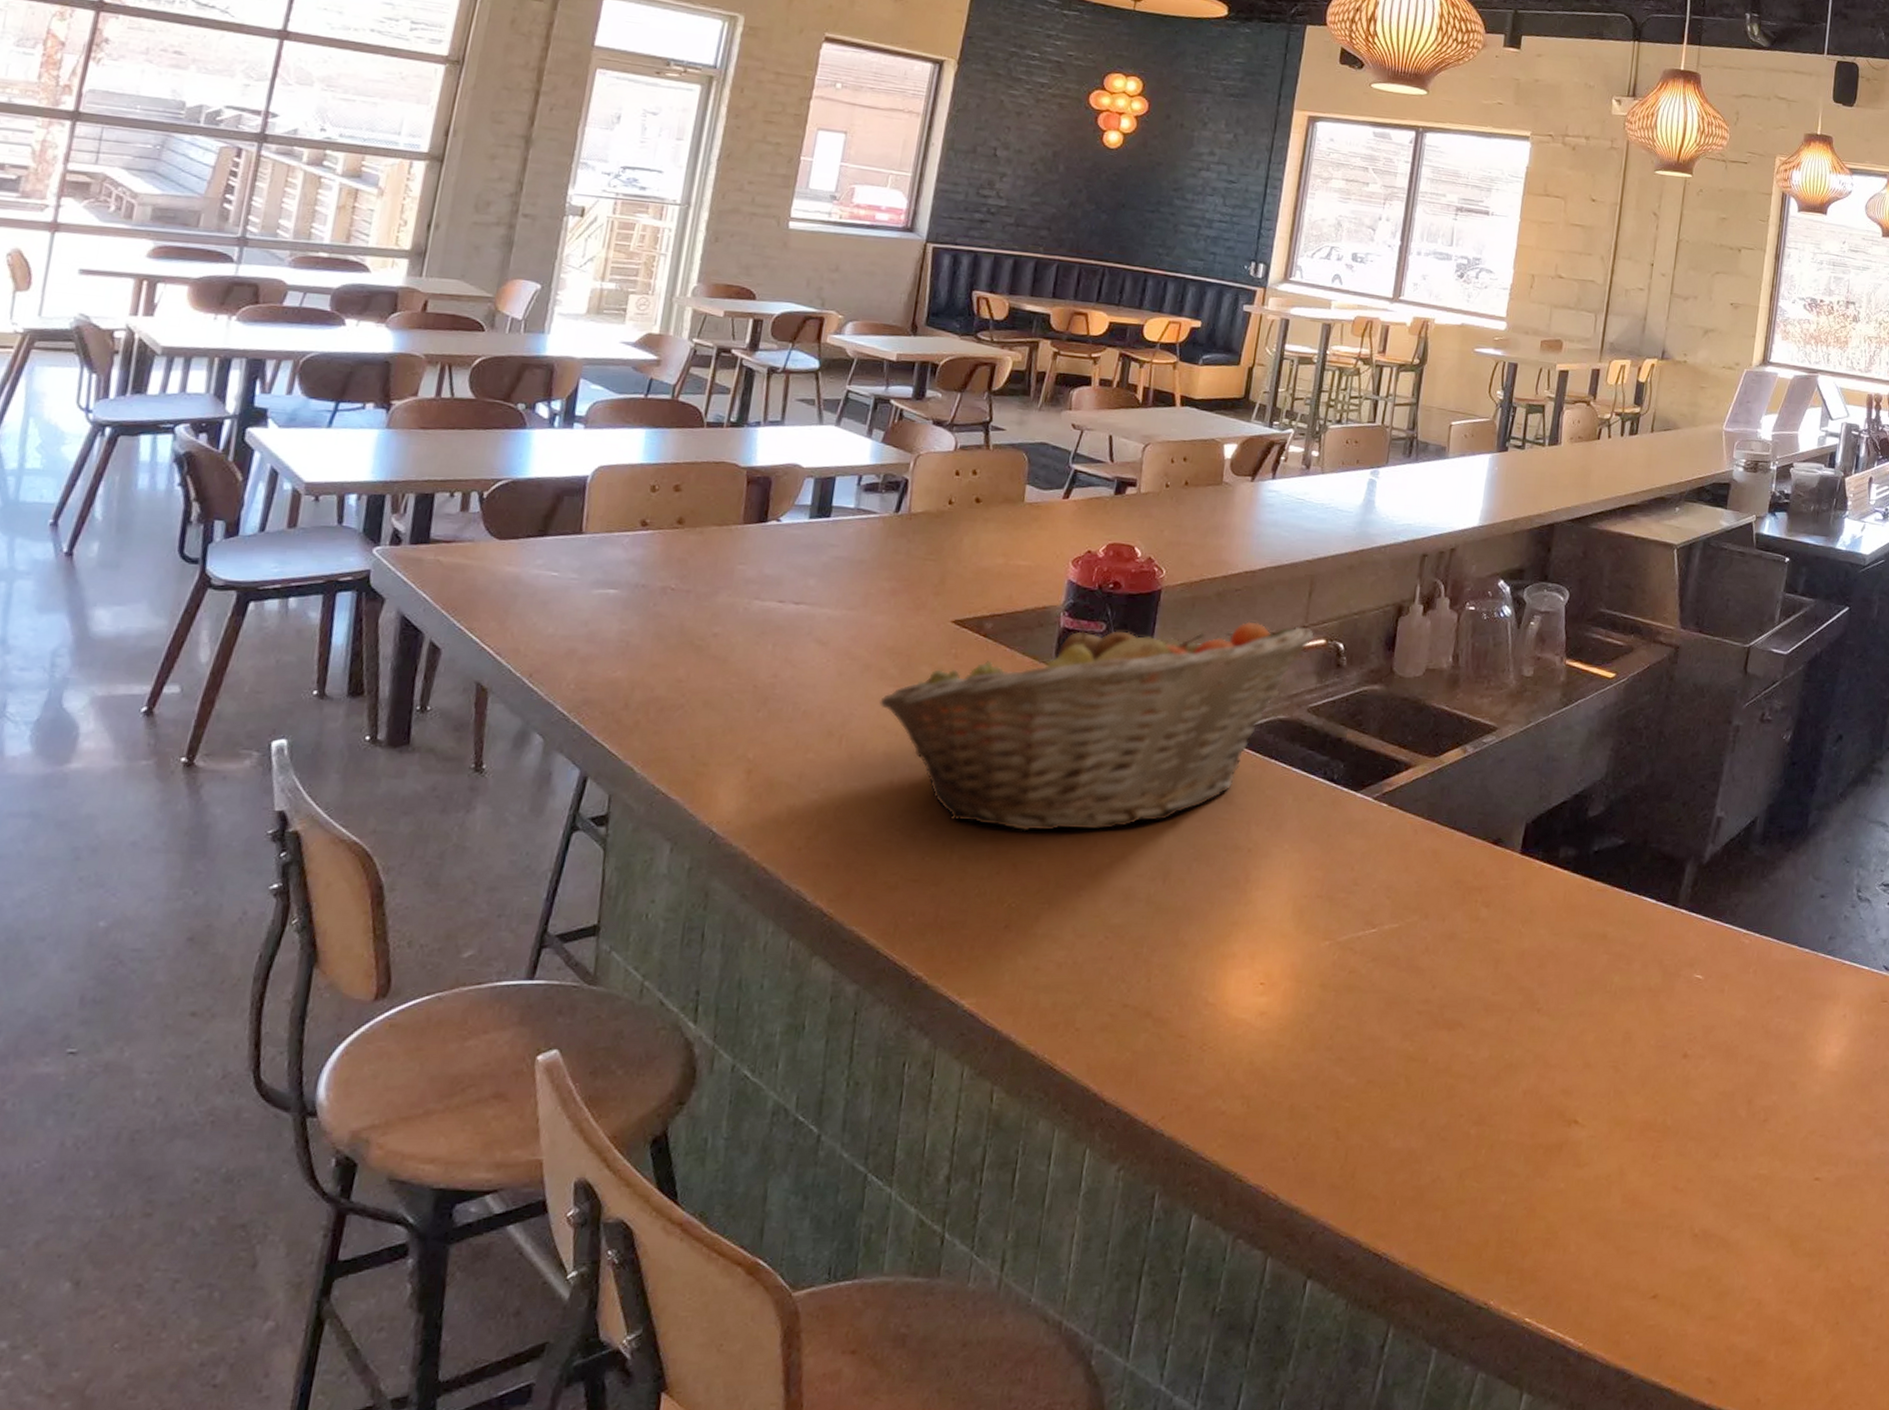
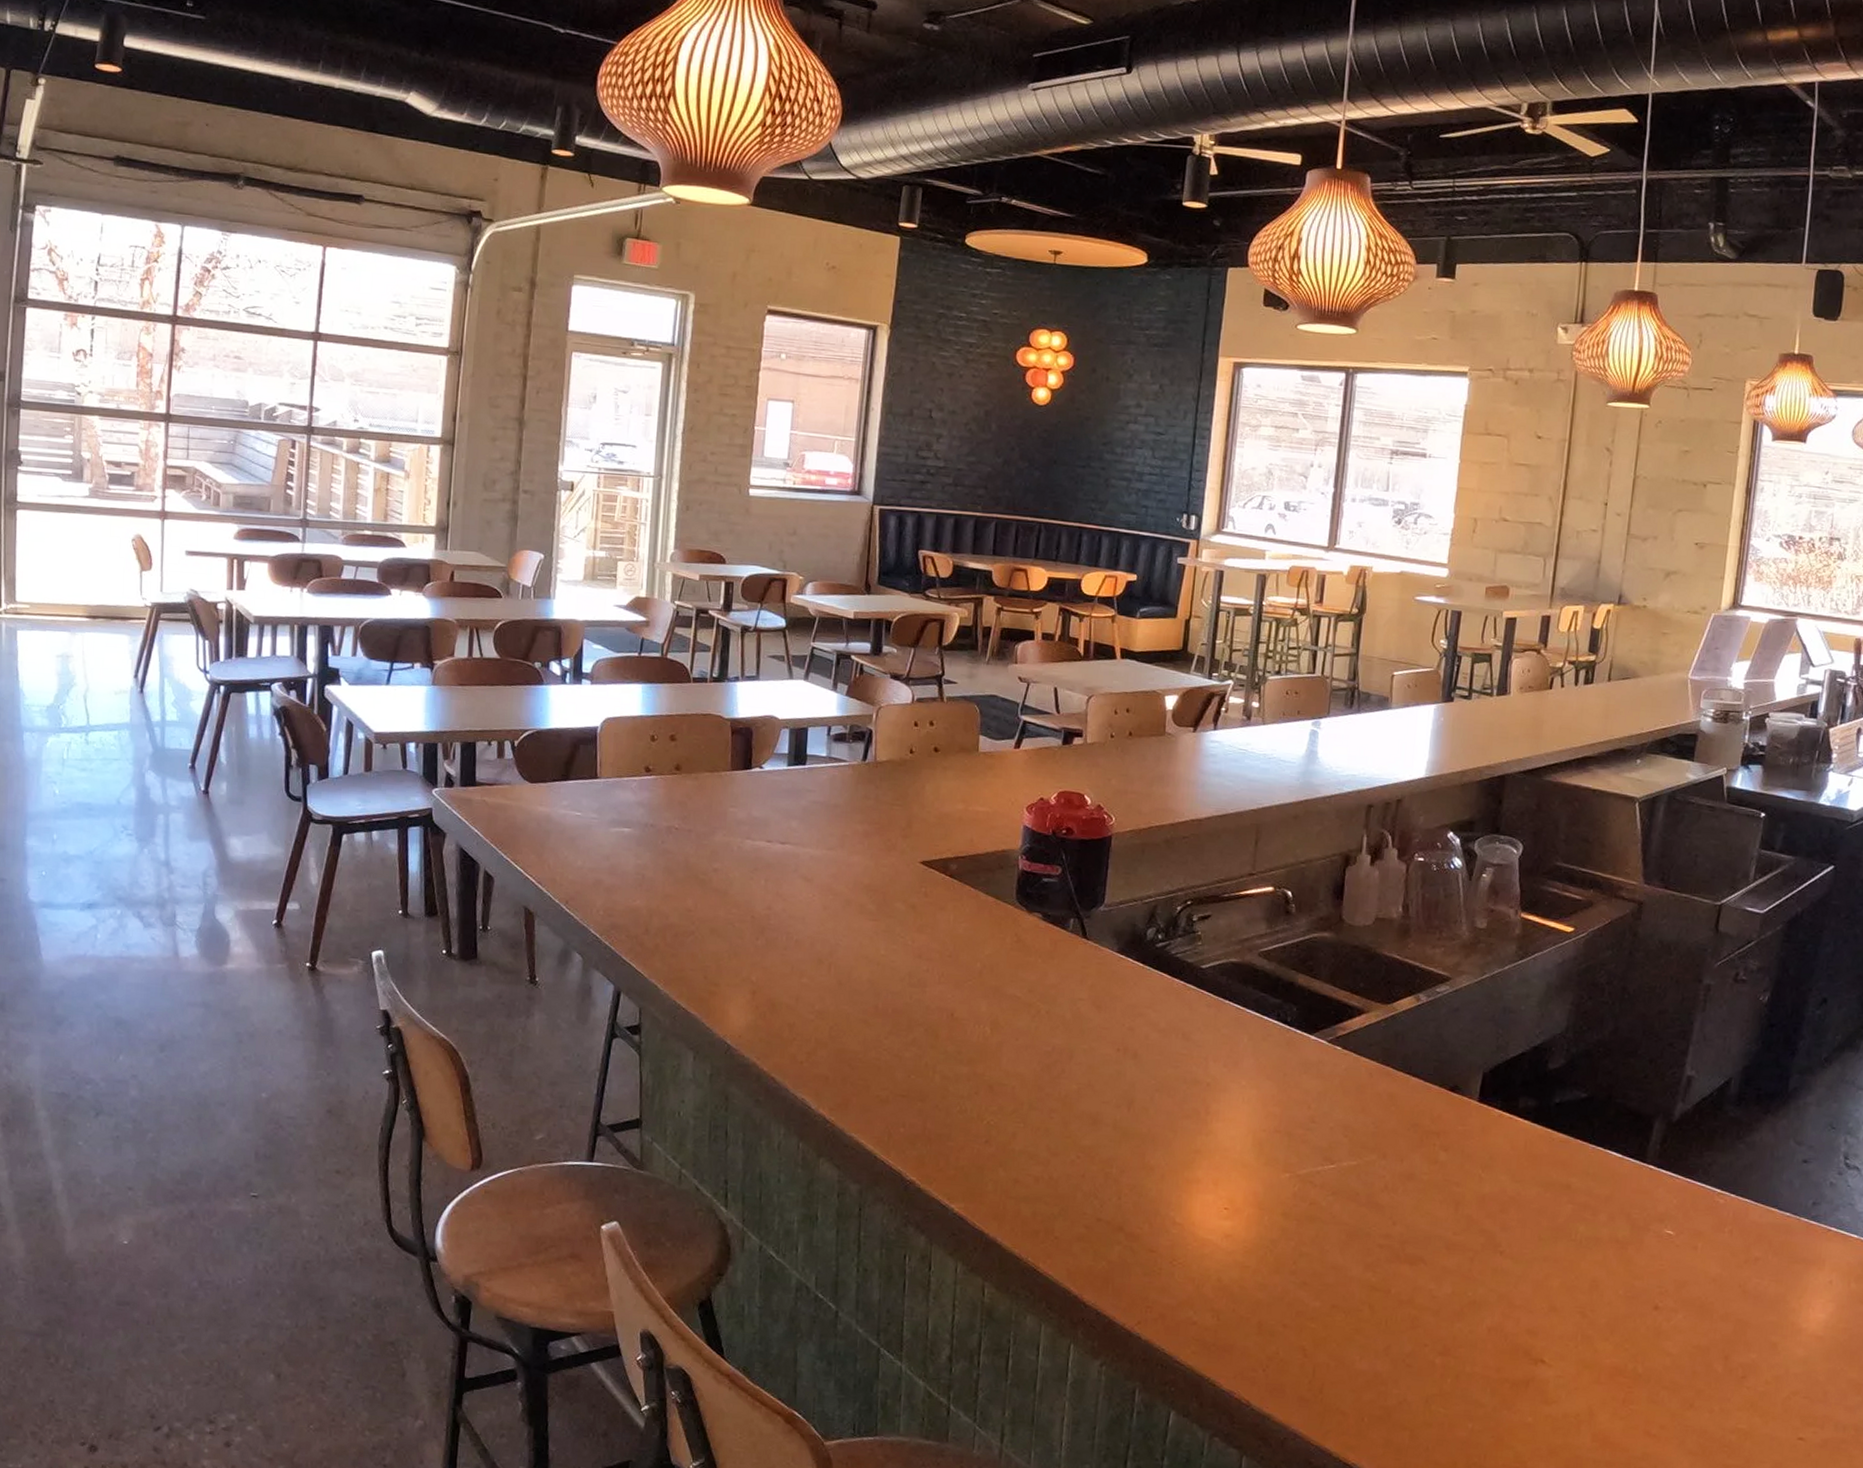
fruit basket: present [879,619,1314,832] -> none [861,862,1262,1059]

